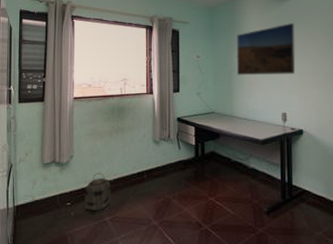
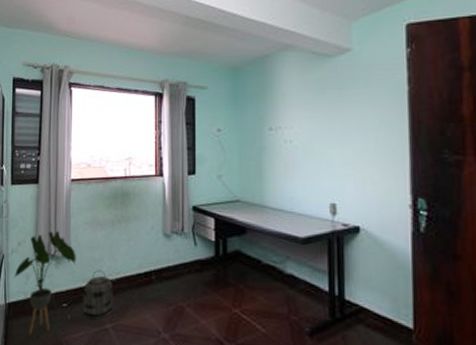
house plant: none [22,141,79,232] -> present [14,230,76,335]
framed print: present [236,22,296,76] -> none [268,84,349,154]

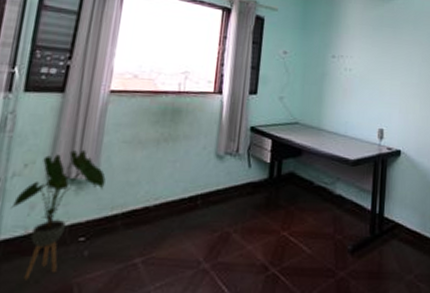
basket: present [82,269,114,320] -> none [104,195,150,254]

